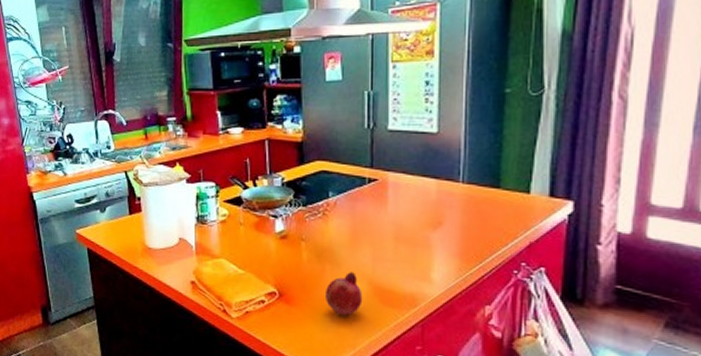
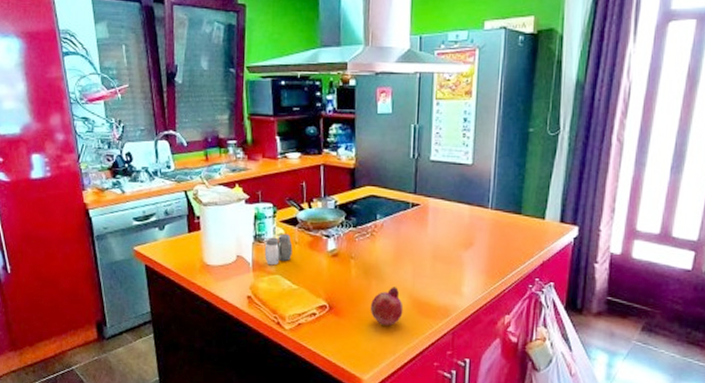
salt and pepper shaker: none [209,214,237,249] -> present [265,233,293,266]

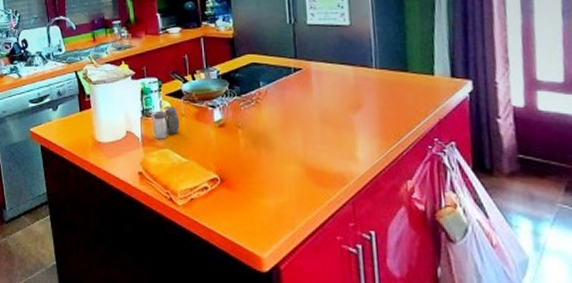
fruit: present [370,287,404,325] -> none [262,155,297,197]

